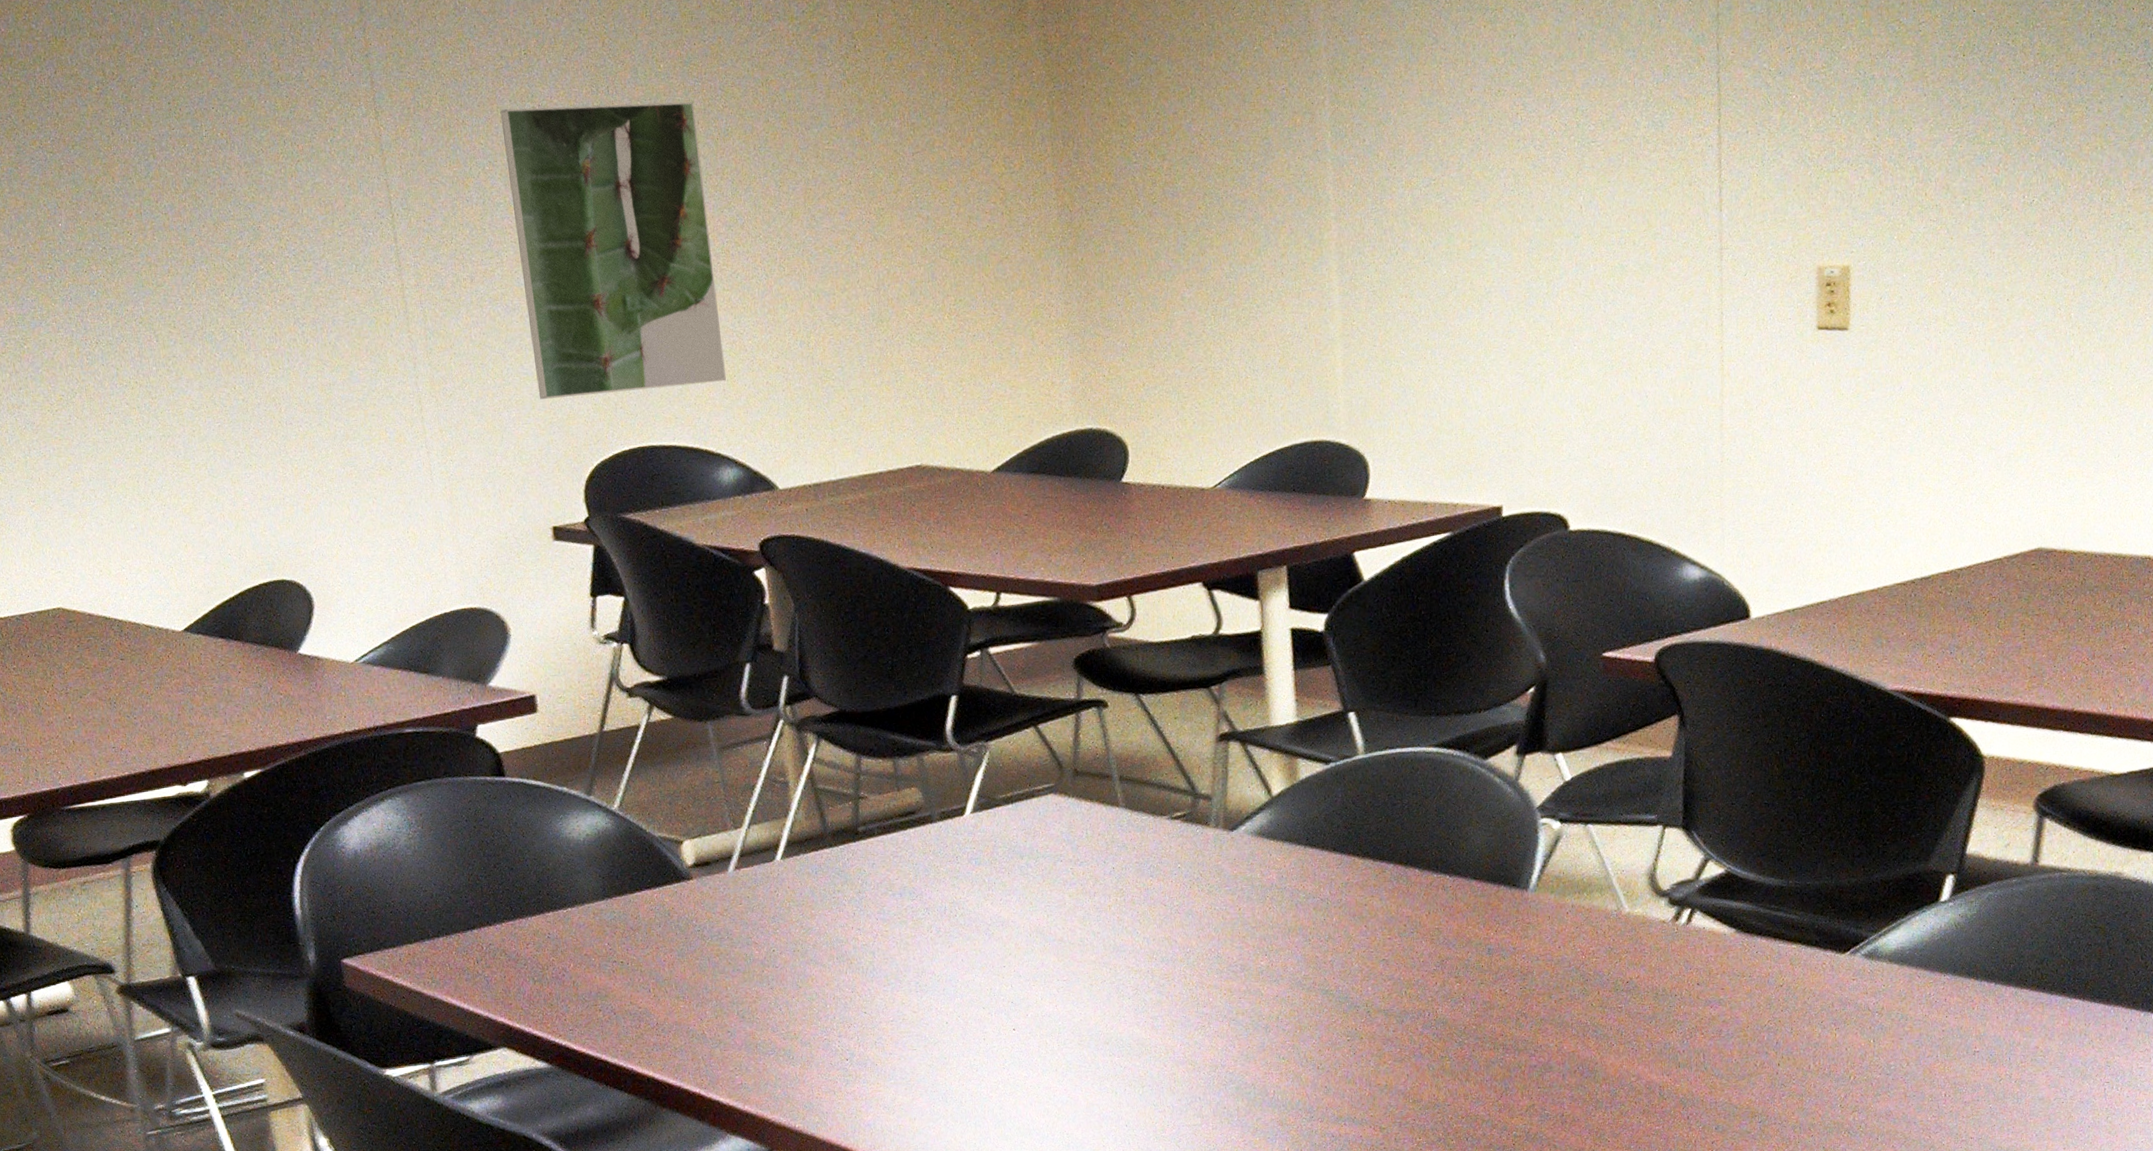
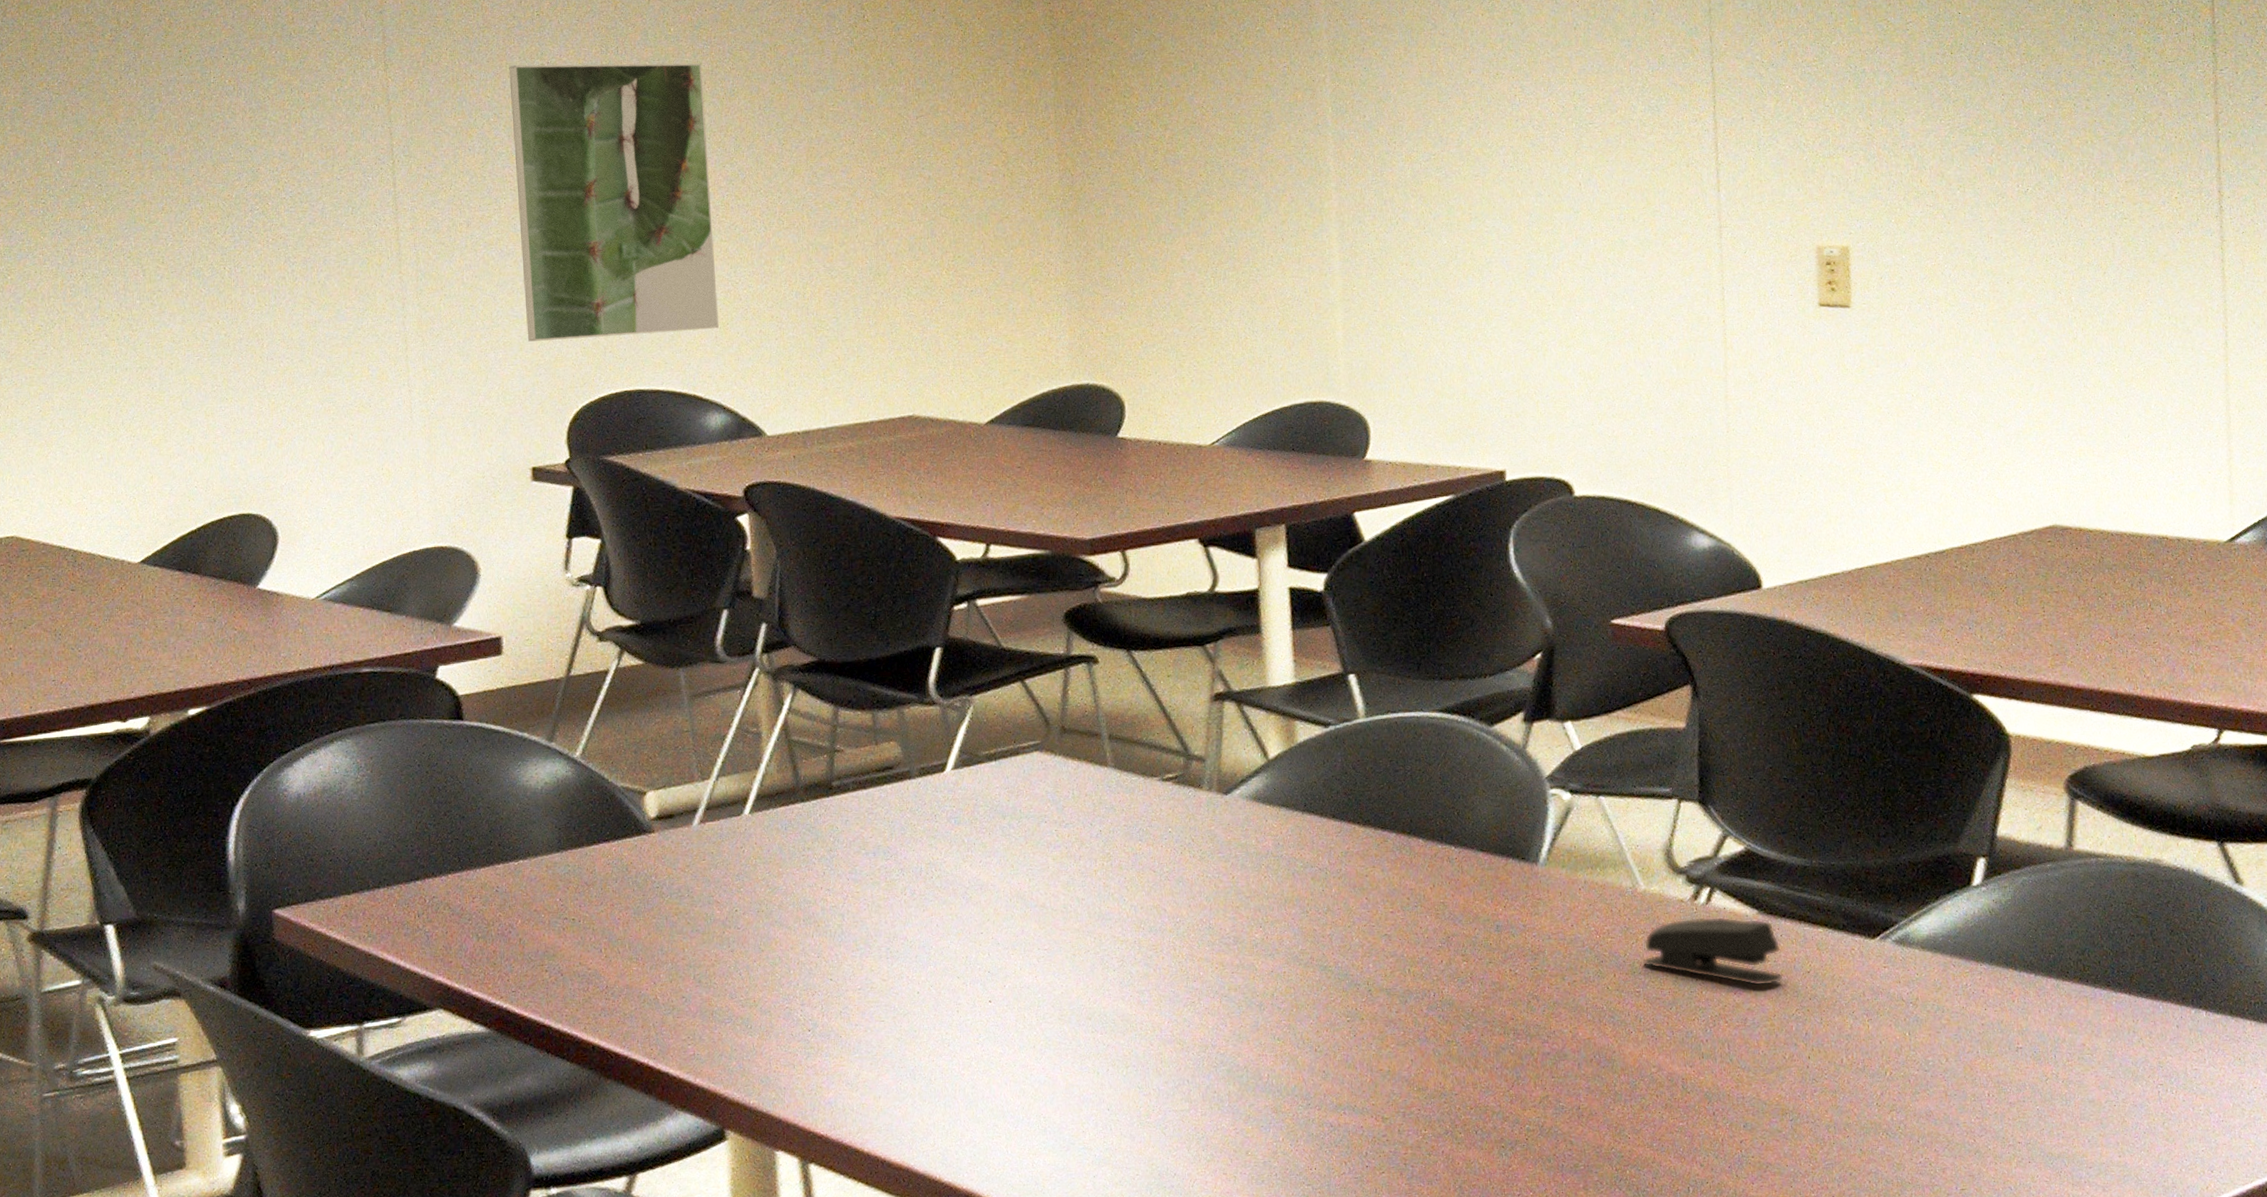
stapler: none [1625,935,1758,1000] -> present [1642,916,1784,986]

